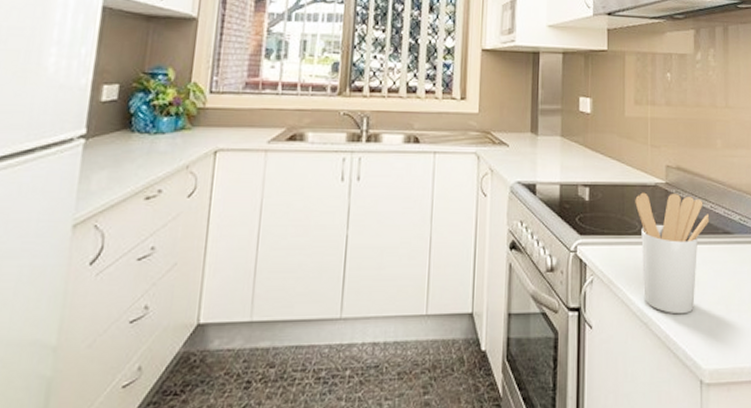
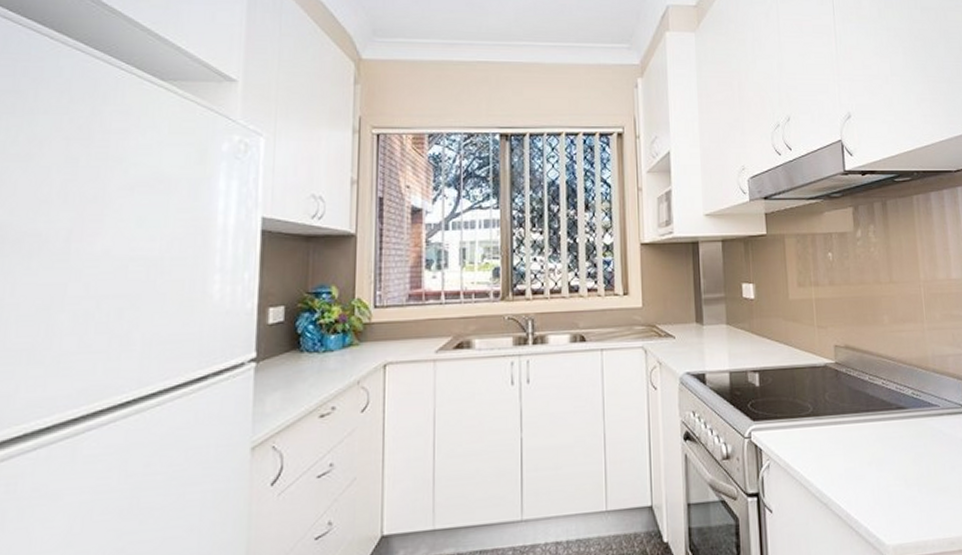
utensil holder: present [635,192,710,315] -> none [806,373,882,493]

